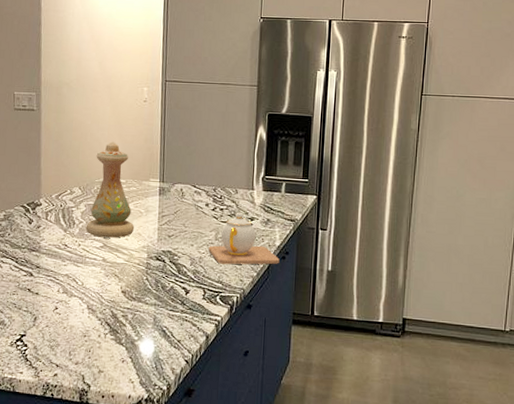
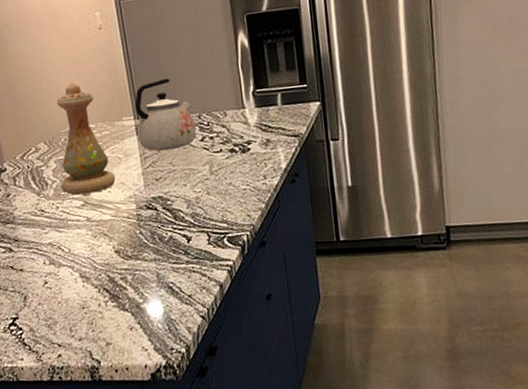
kettle: none [160,153,210,214] -> present [134,78,197,152]
teapot: present [208,212,280,265] -> none [204,137,289,201]

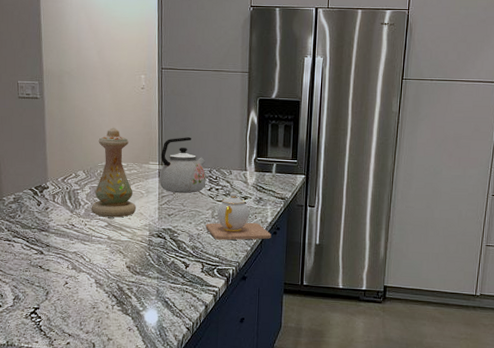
teapot: none [204,137,289,201] -> present [205,191,271,240]

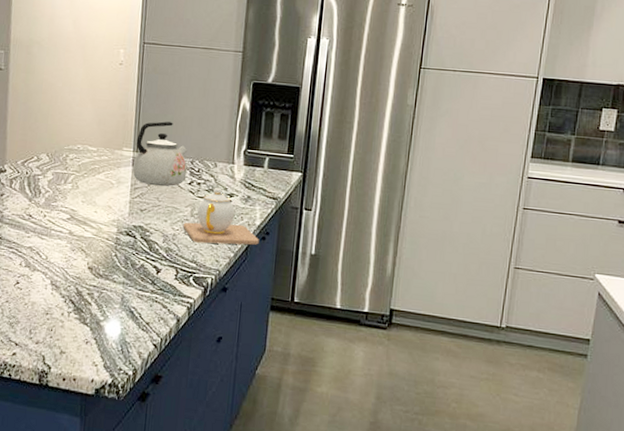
vase: present [91,127,137,218] -> none [52,106,105,210]

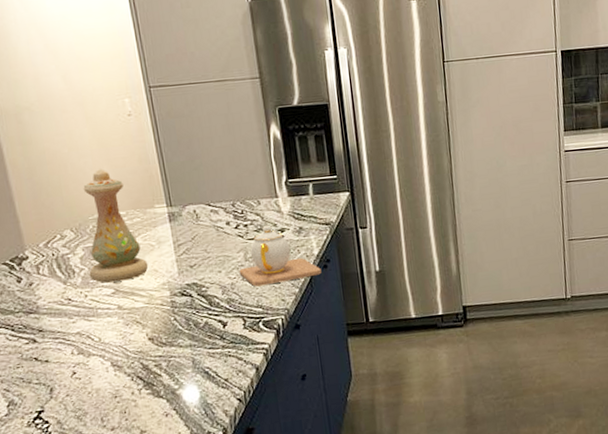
vase: none [52,106,105,210] -> present [83,169,149,283]
kettle: present [133,121,188,187] -> none [167,167,231,239]

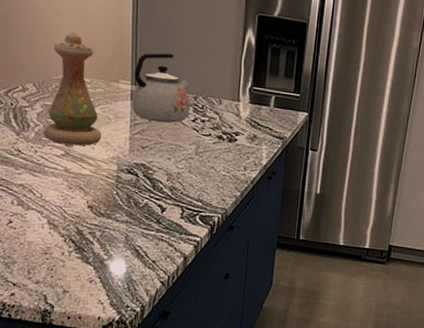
kettle: none [167,167,231,239] -> present [132,53,191,124]
teapot: present [239,225,322,287] -> none [187,125,266,185]

